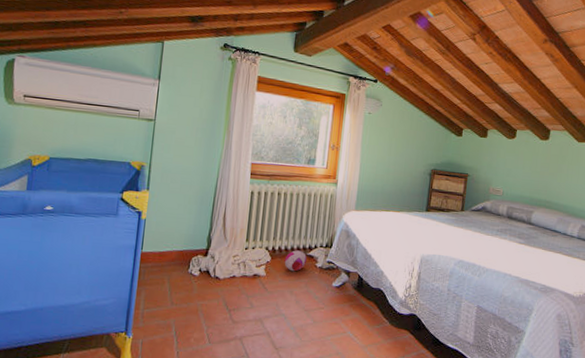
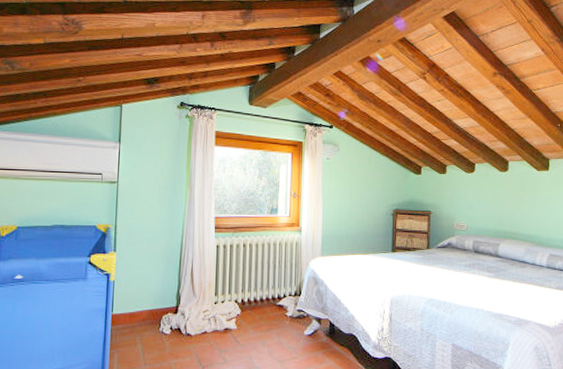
plush toy: present [284,250,307,272] -> none [254,301,277,323]

